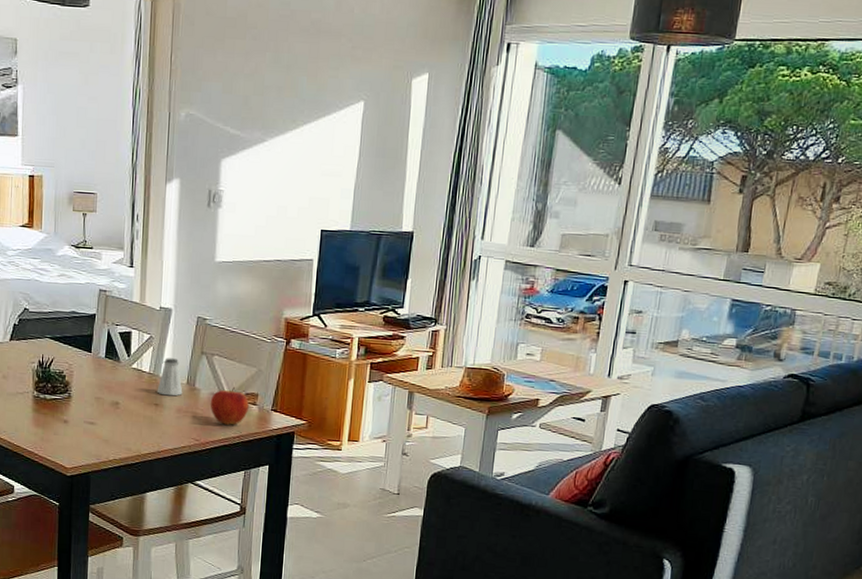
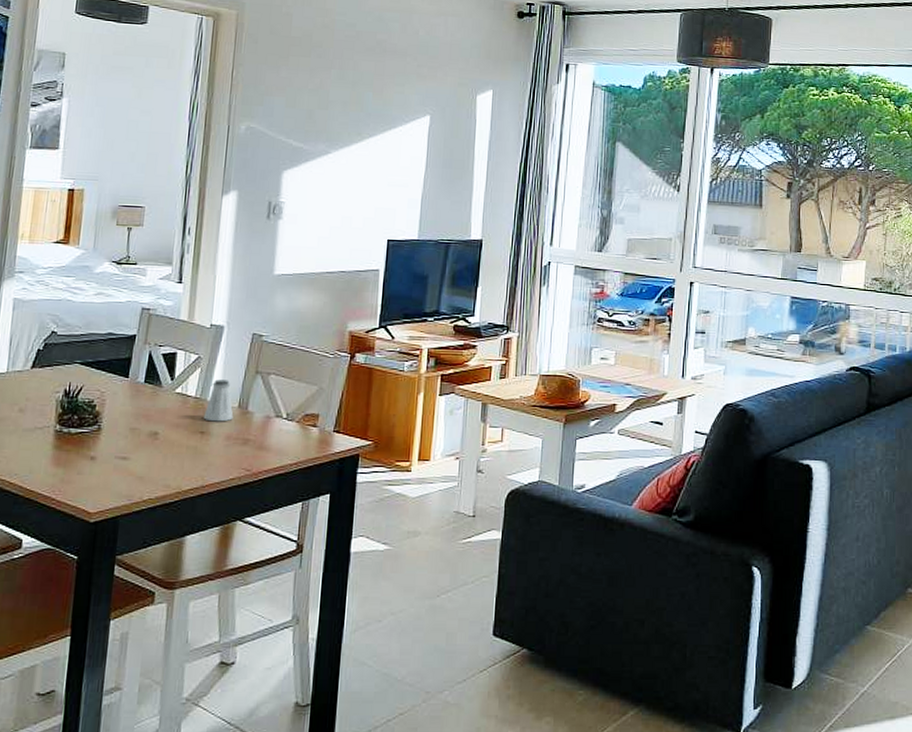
apple: present [210,386,249,425] -> none [264,407,308,451]

